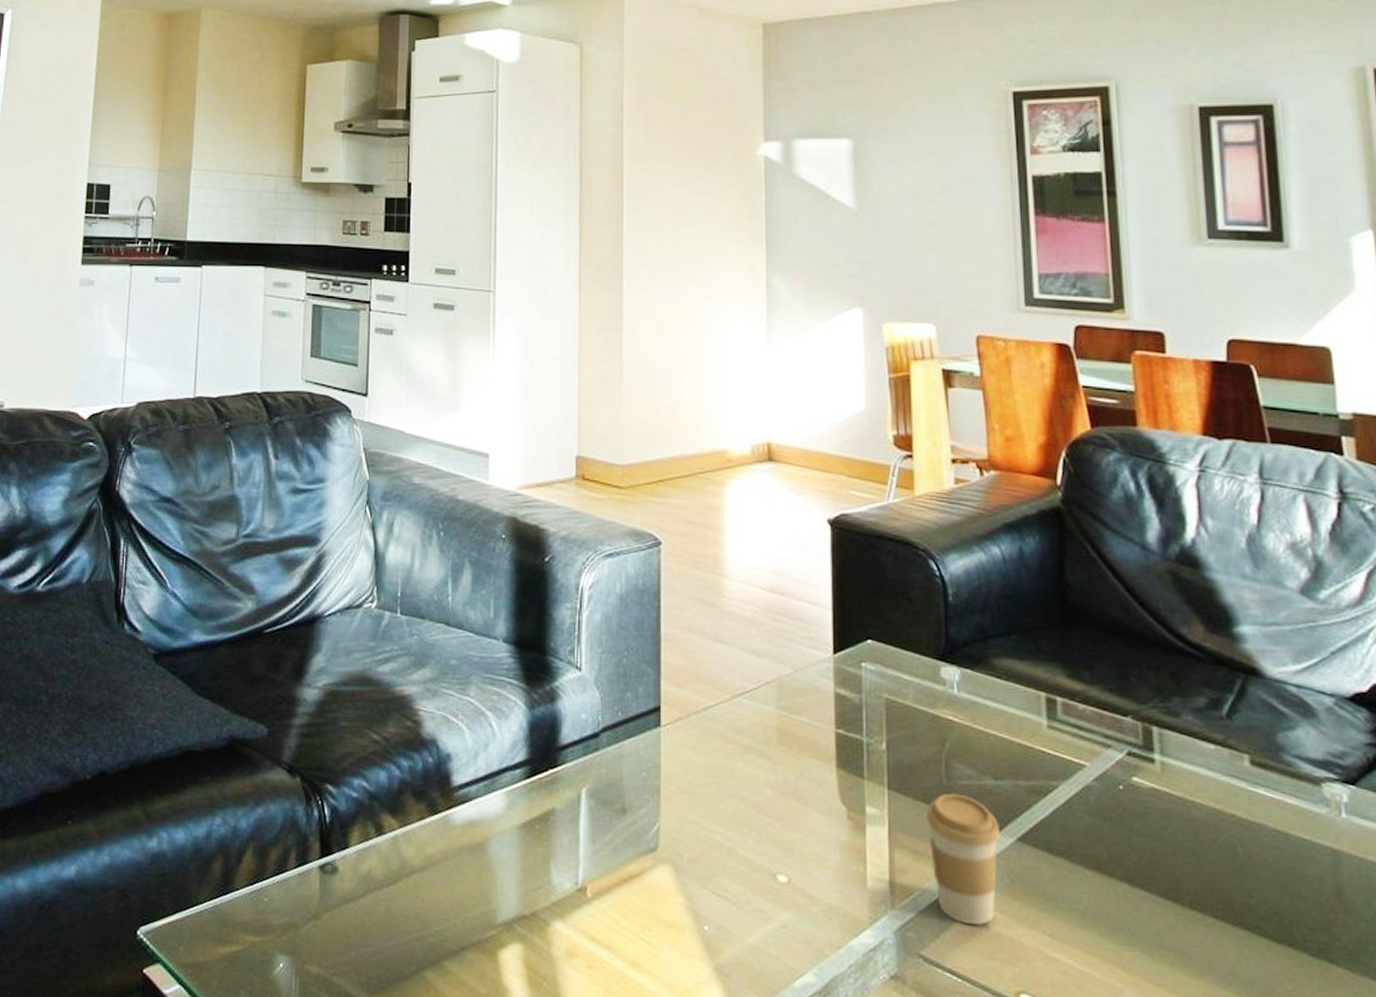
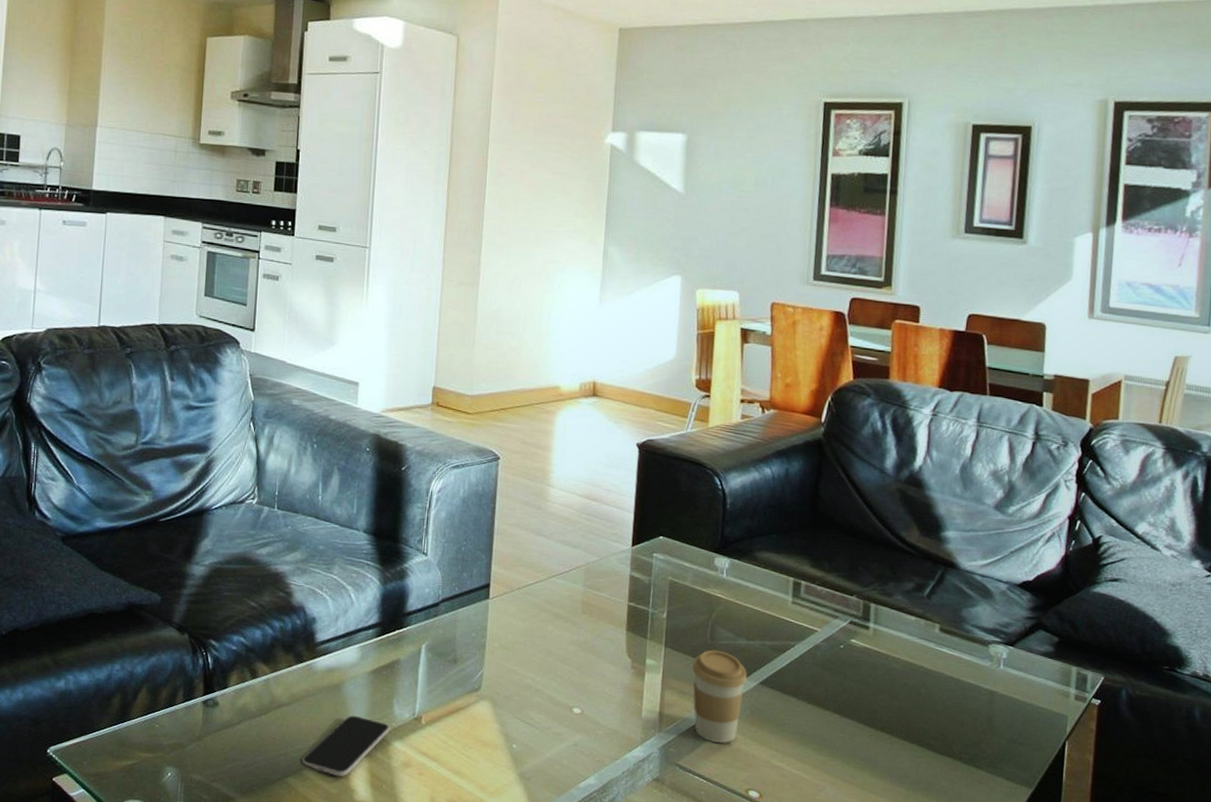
smartphone: none [441,884,548,969] -> present [302,715,390,776]

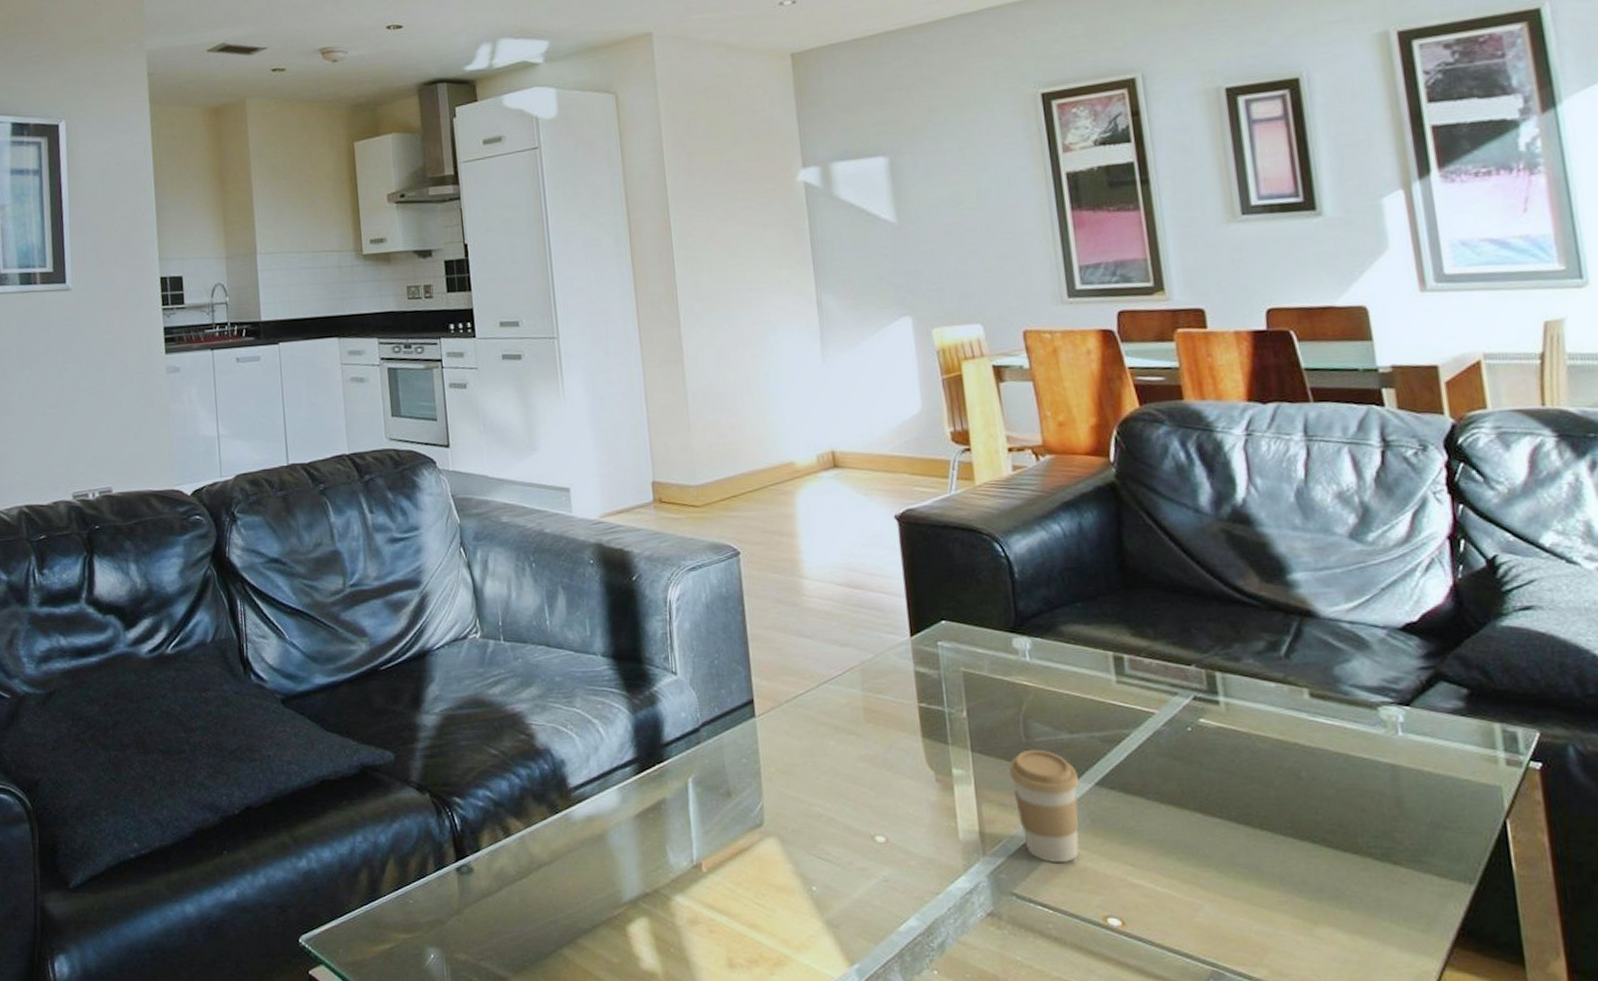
smartphone: present [302,715,390,776] -> none [575,869,668,942]

